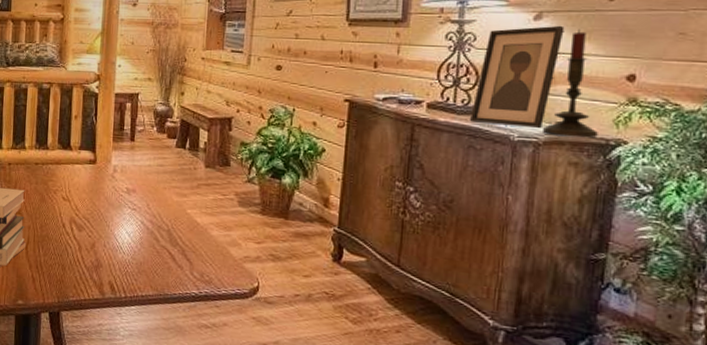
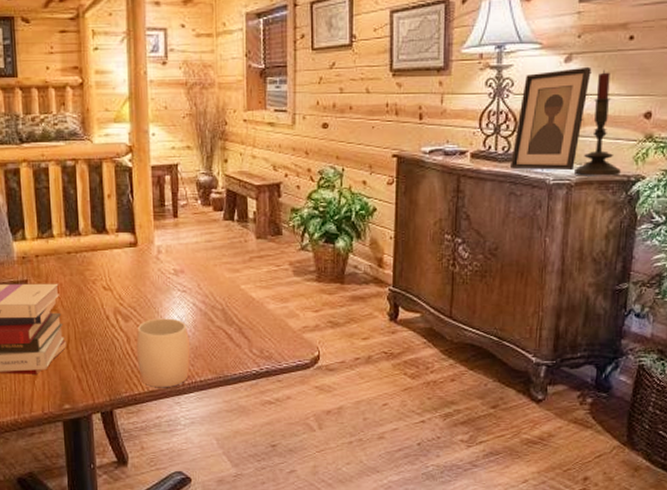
mug: none [85,231,136,298] -> present [136,318,191,387]

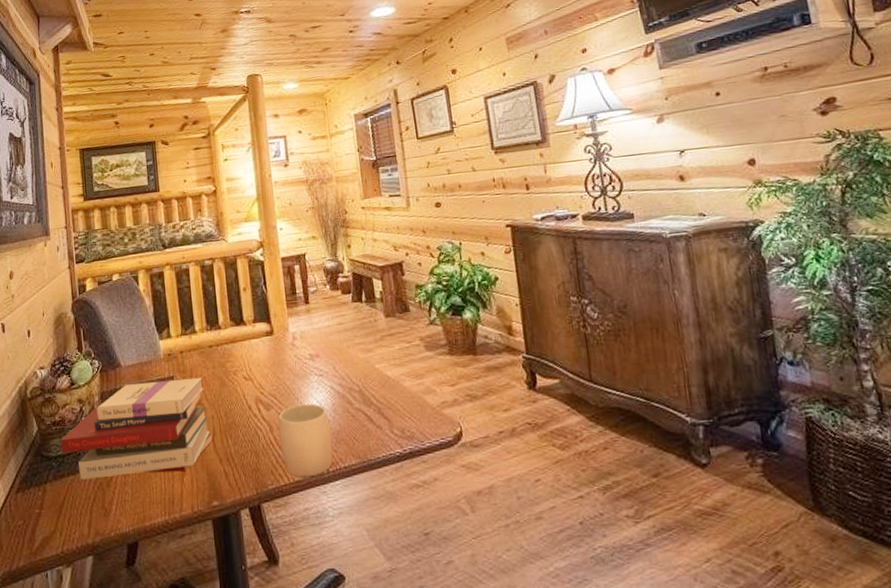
picture frame: present [511,66,592,171] -> none [622,124,688,227]
candle: present [575,69,621,176] -> none [689,125,737,226]

